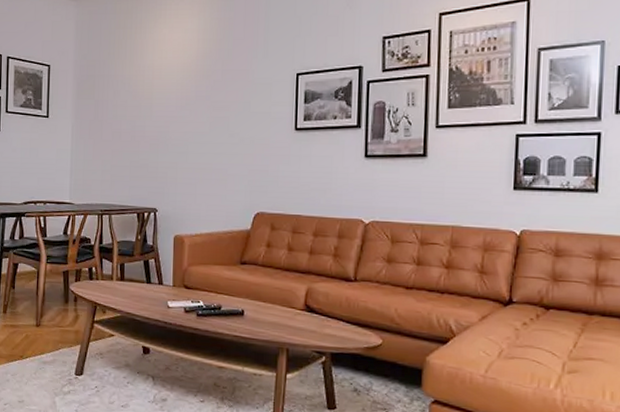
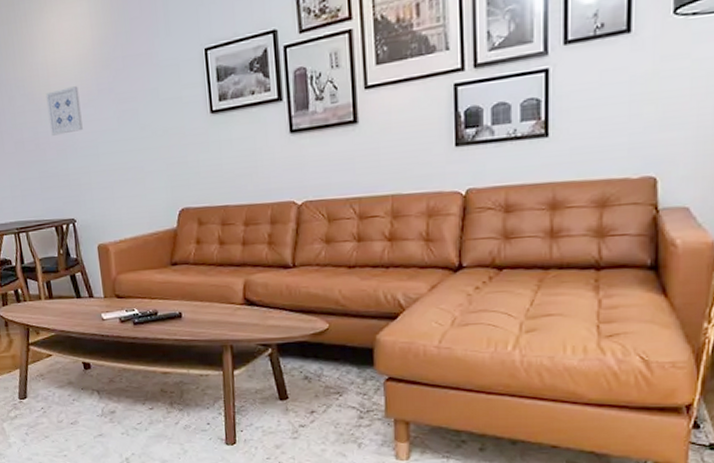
wall art: none [146,90,178,131] -> present [45,86,83,136]

